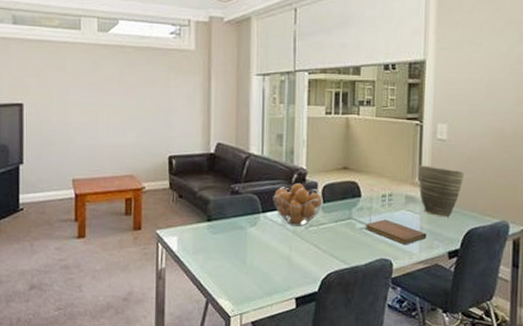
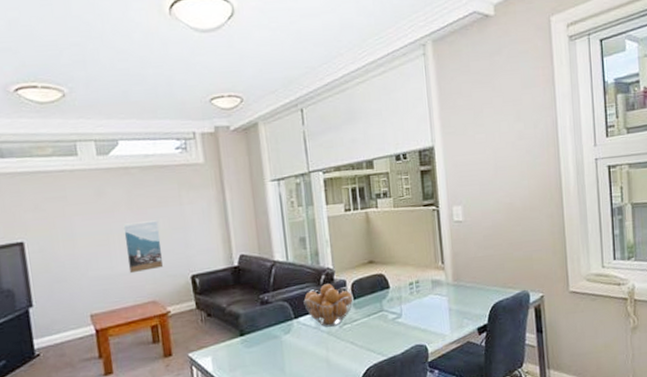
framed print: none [112,98,145,146] -> present [123,220,164,274]
notebook: present [366,219,427,245] -> none [398,306,456,329]
vase: present [419,165,464,218] -> none [441,248,483,296]

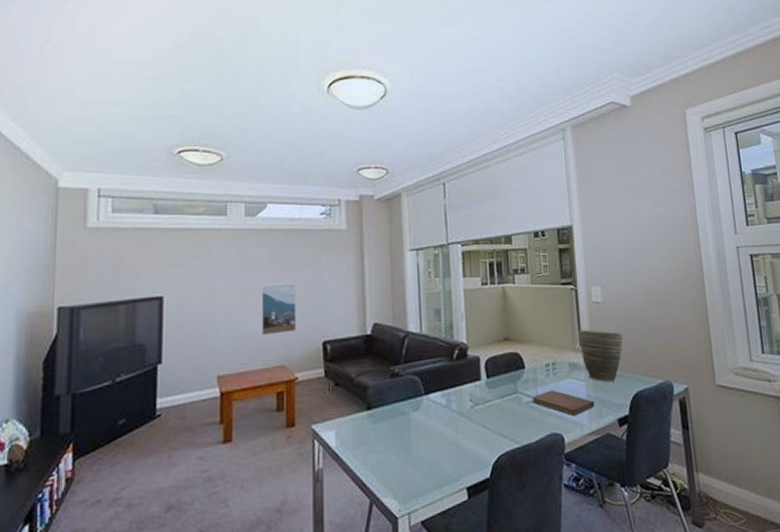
fruit basket: present [303,283,354,327] -> none [435,359,487,407]
notebook: none [398,306,456,329] -> present [533,390,595,416]
vase: none [441,248,483,296] -> present [579,330,623,383]

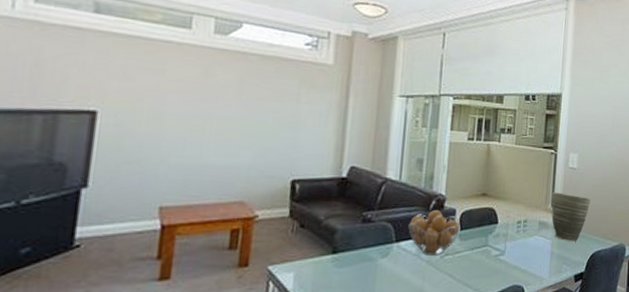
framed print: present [261,283,297,336] -> none [220,112,268,168]
fruit basket: none [435,359,487,407] -> present [408,210,461,256]
notebook: present [533,390,595,416] -> none [501,245,557,271]

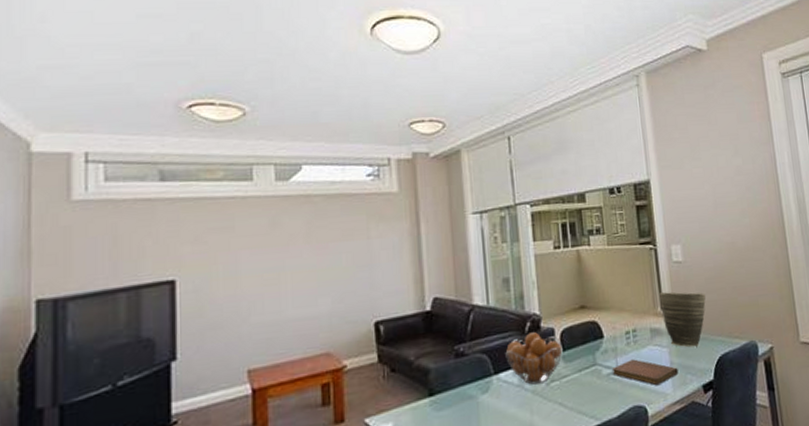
notebook: none [501,245,557,271] -> present [613,359,679,386]

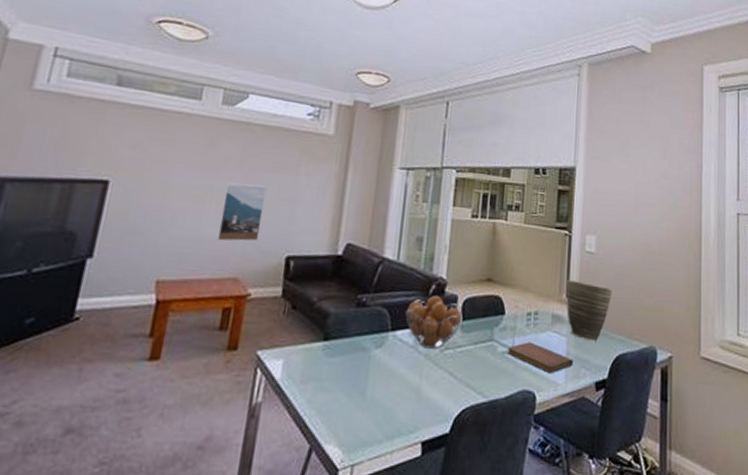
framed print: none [298,256,343,320] -> present [217,183,267,242]

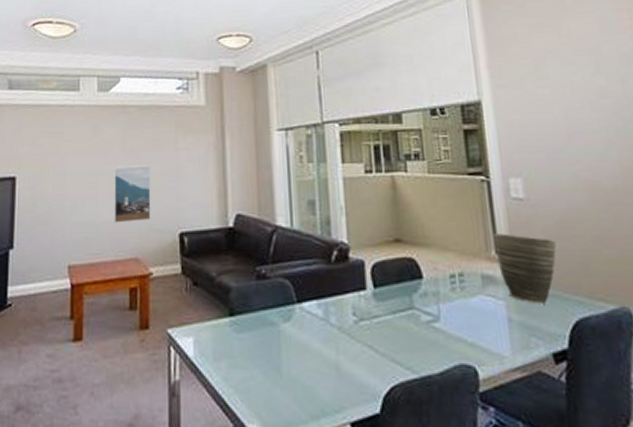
fruit basket: present [405,296,463,349] -> none [309,263,374,321]
notebook: present [508,342,573,374] -> none [434,308,519,345]

